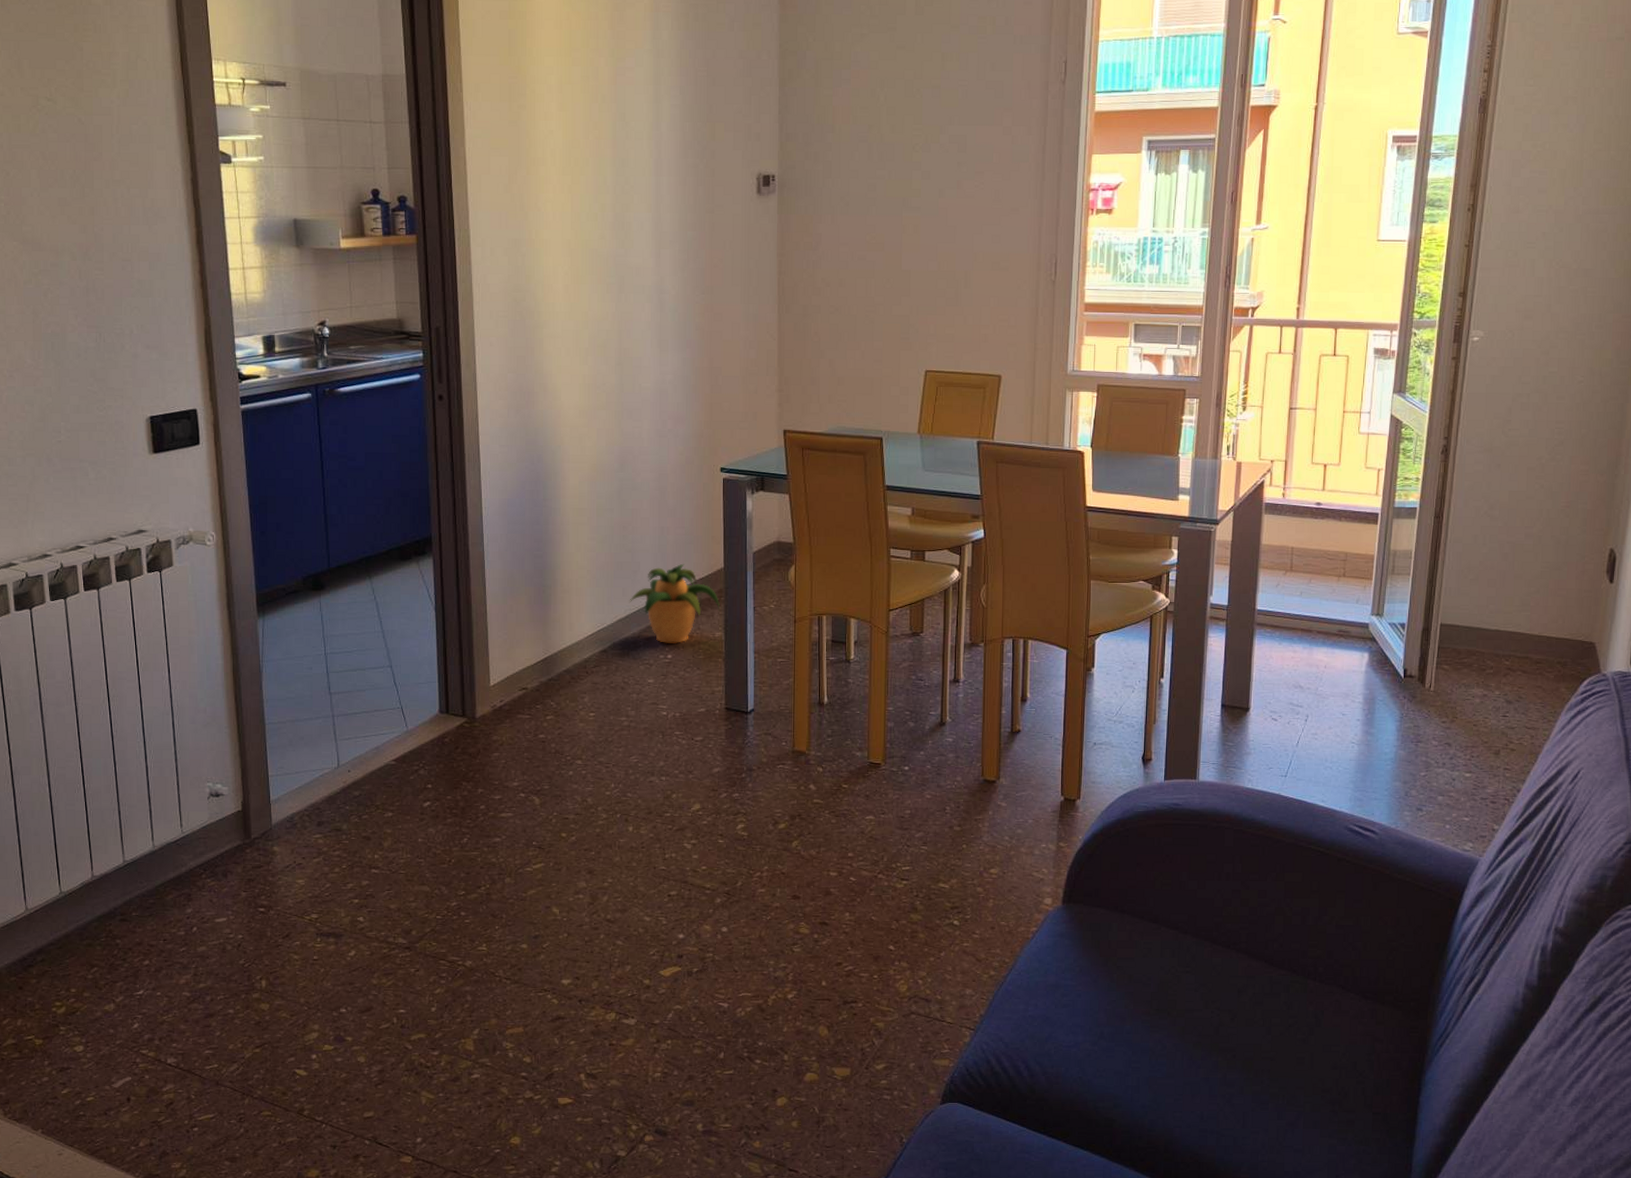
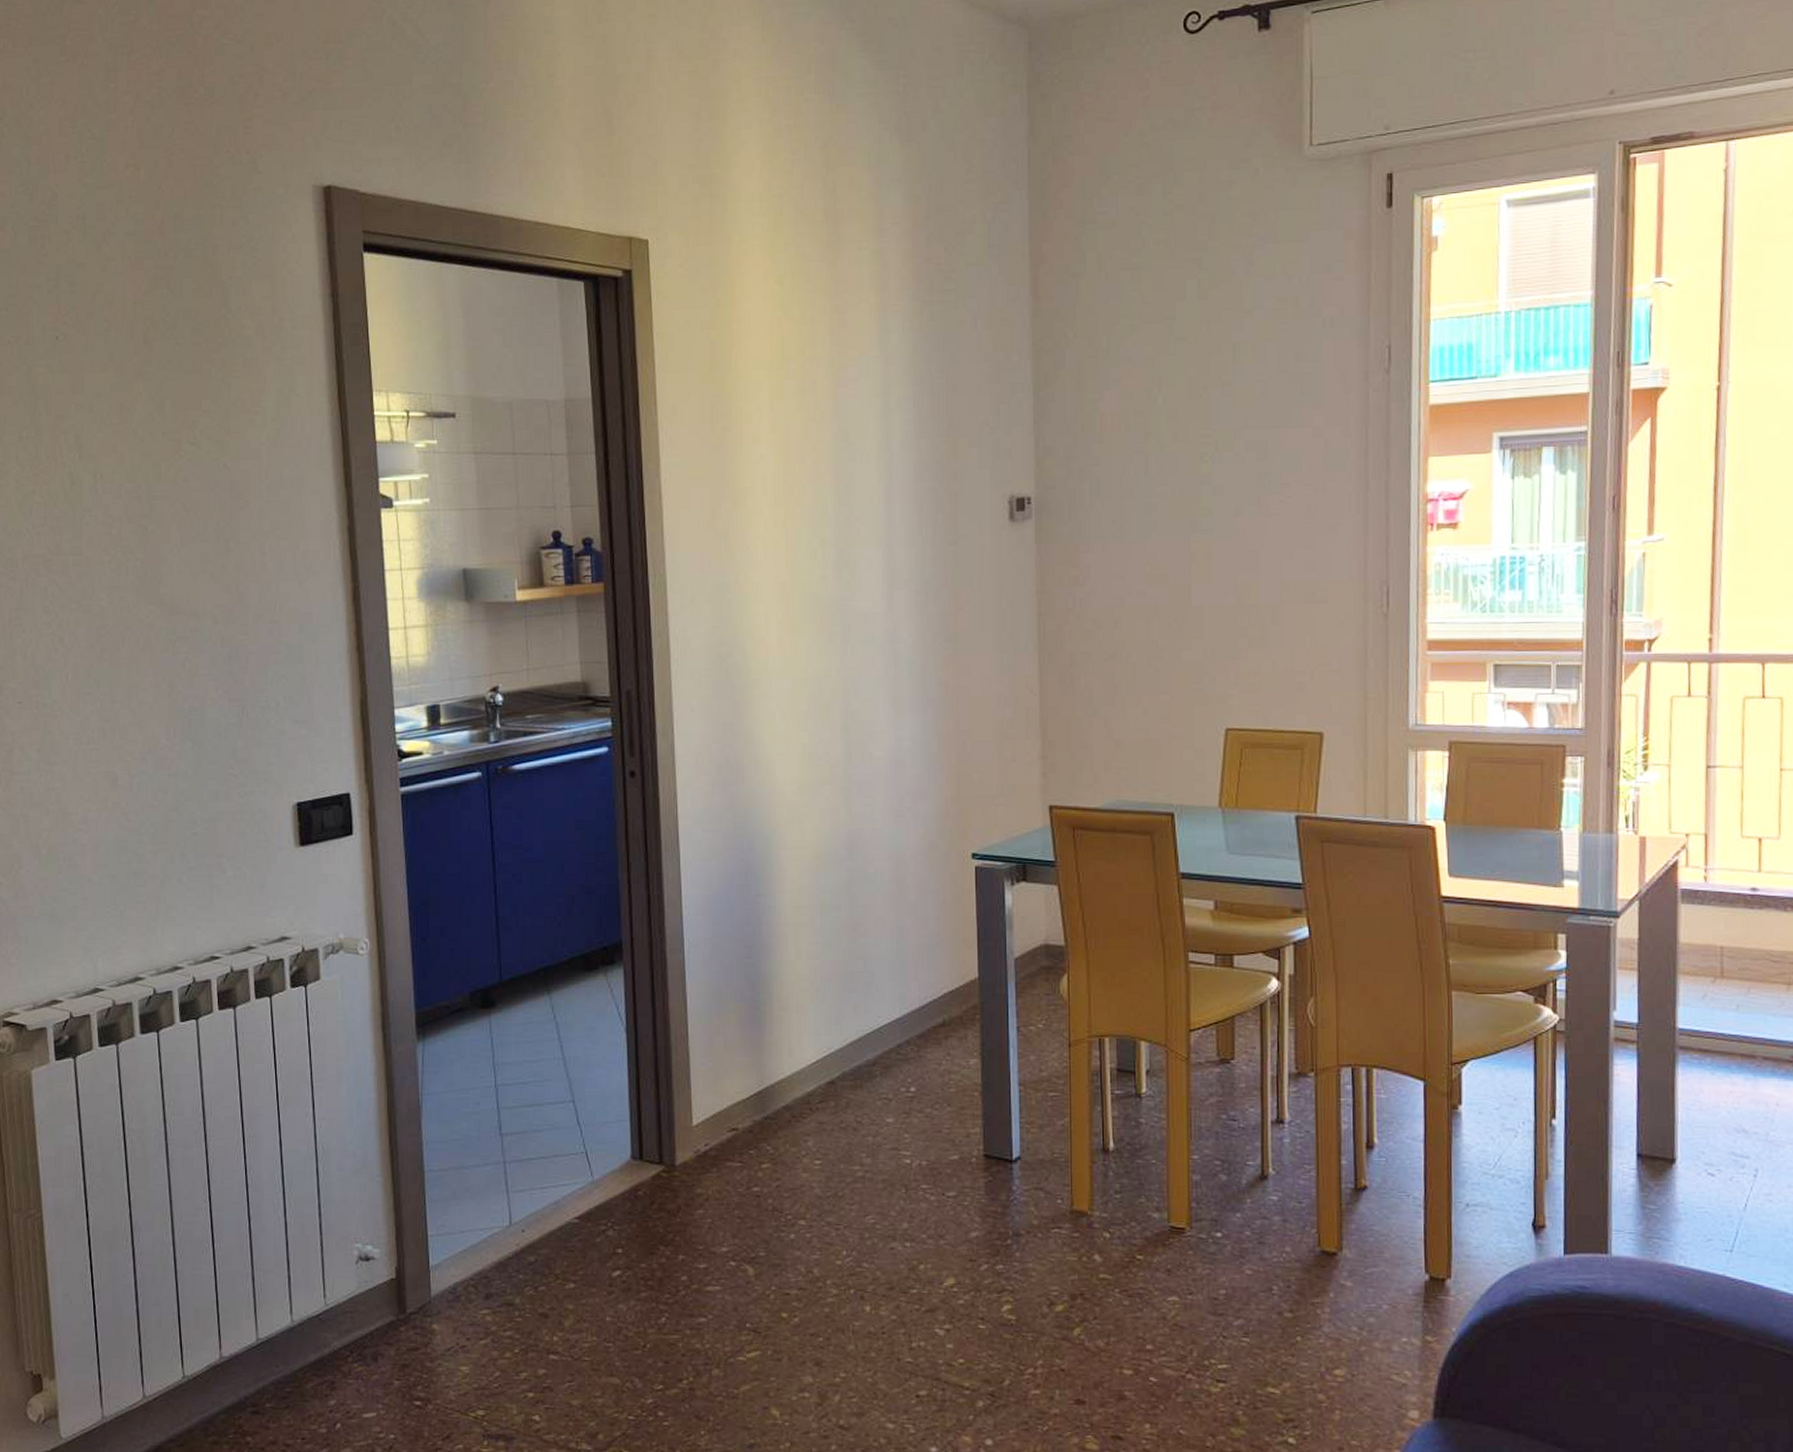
potted plant: present [629,563,720,643] -> none [861,972,974,1073]

